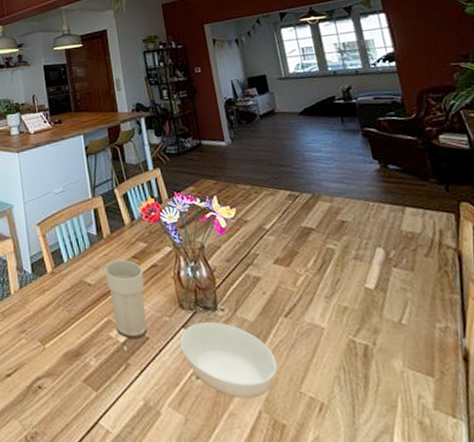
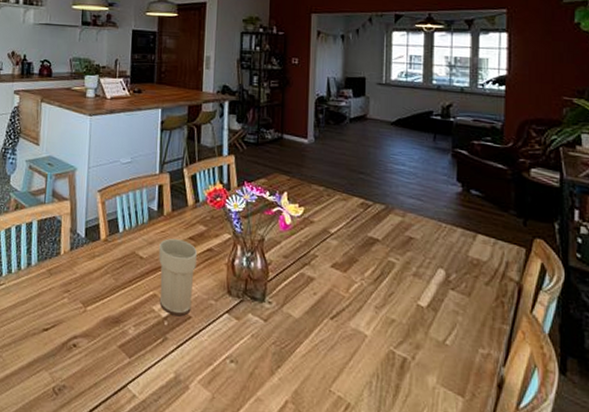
bowl: present [180,321,278,399] -> none [221,310,313,389]

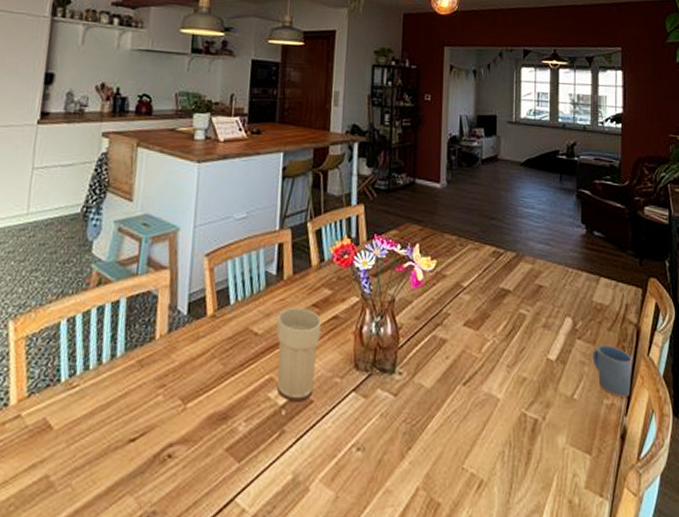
mug: none [467,298,513,349] -> present [593,345,633,397]

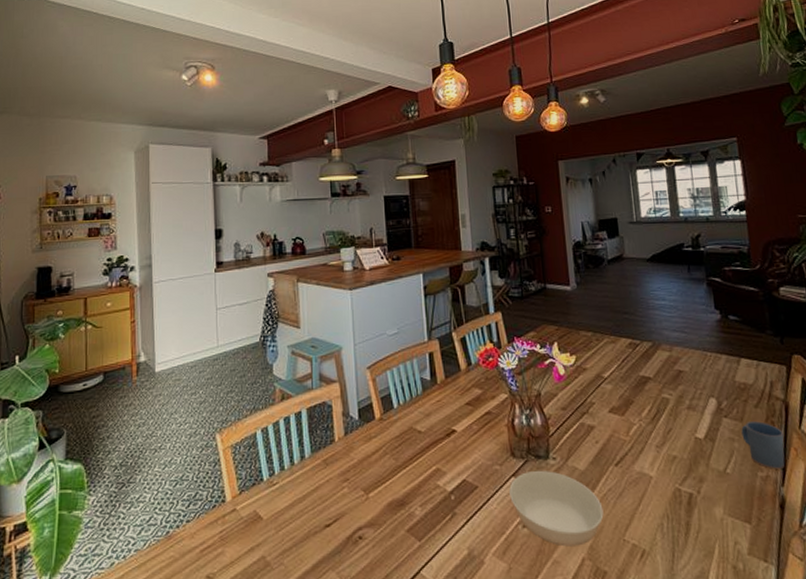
cup: present [276,308,321,402] -> none [437,407,477,488]
bowl: none [347,385,445,474] -> present [509,470,604,547]

